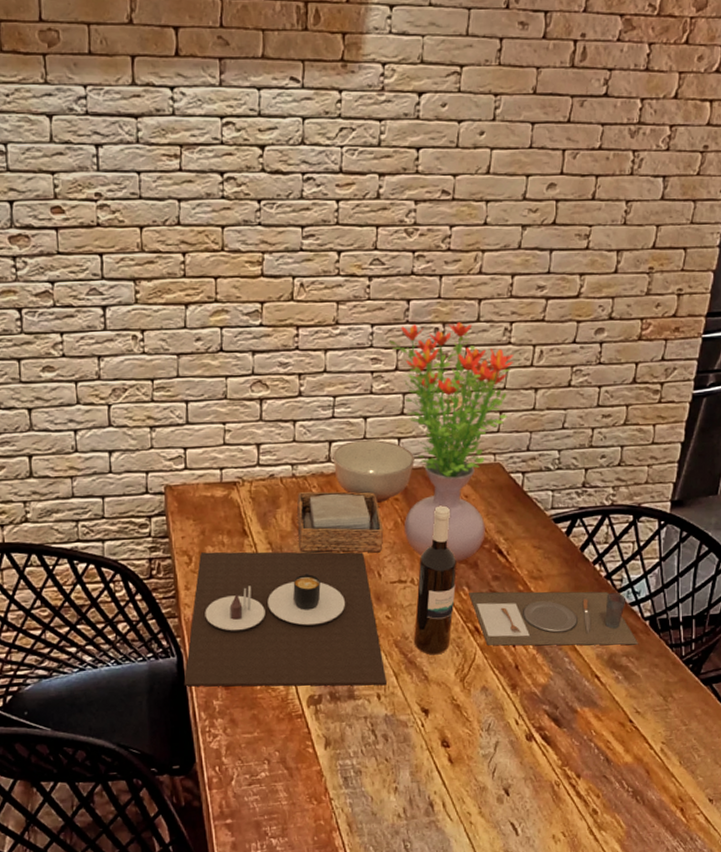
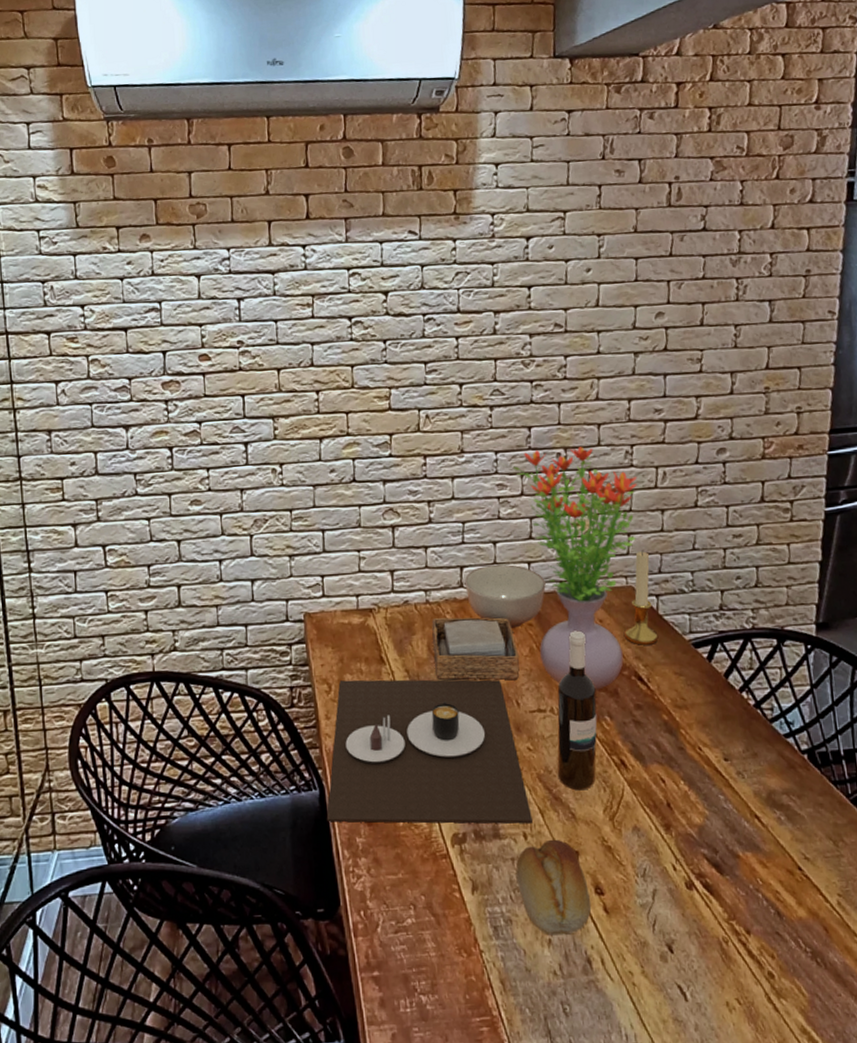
bread roll: none [368,699,437,784] -> present [516,839,592,935]
place setting: present [469,591,639,646] -> none [611,721,799,782]
candle holder: none [487,428,521,520] -> present [623,550,659,645]

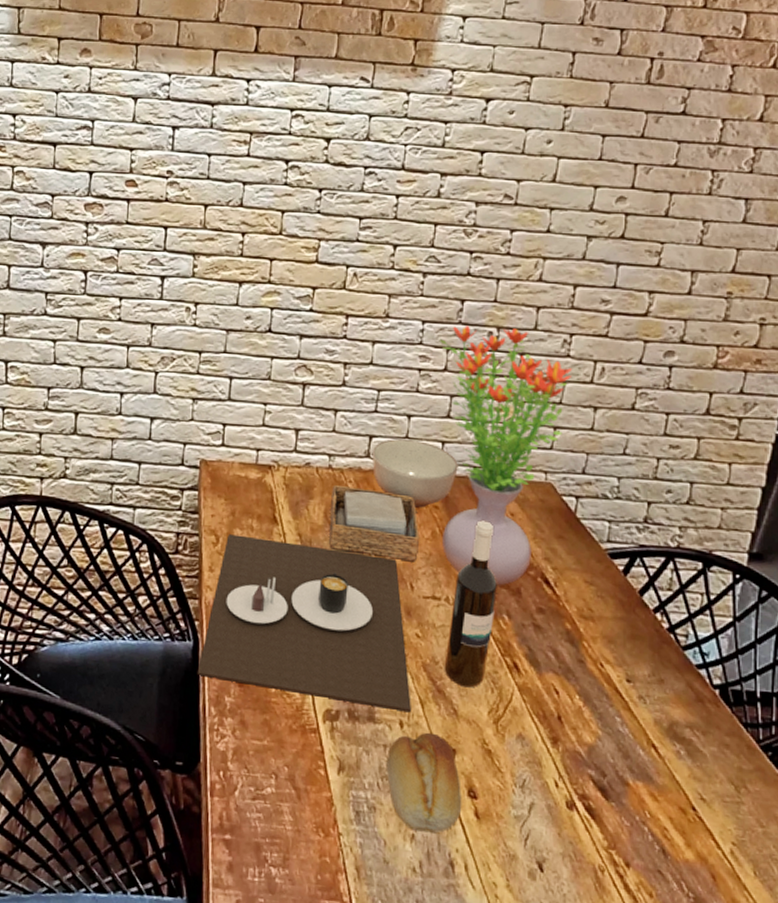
candle holder: present [623,550,659,645] -> none [535,447,575,548]

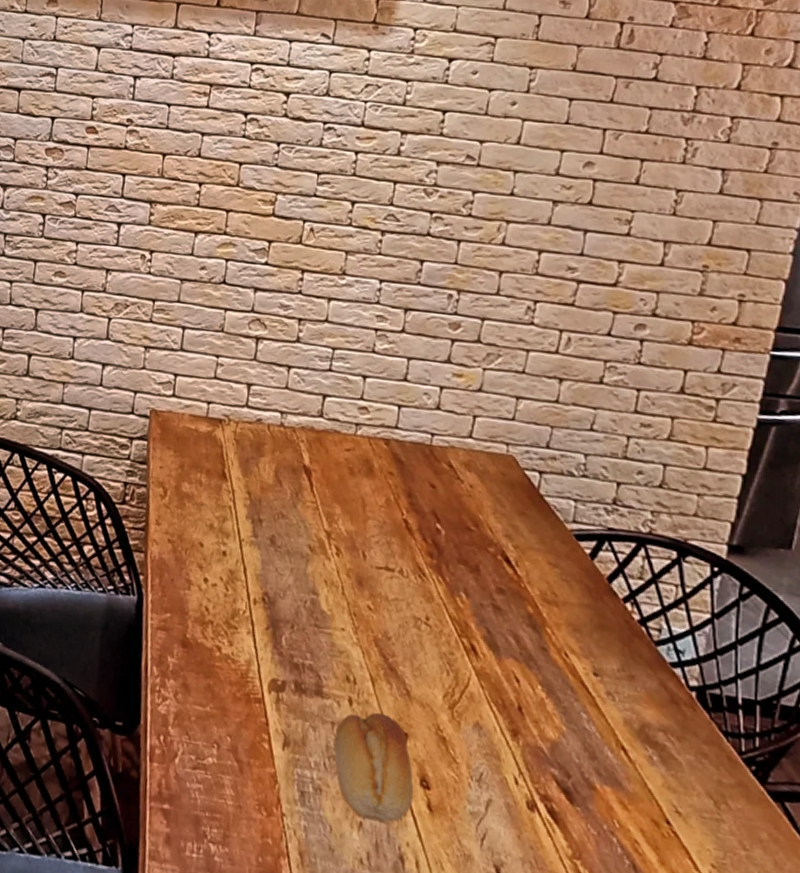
place setting: present [197,534,411,713] -> none [140,487,361,690]
napkin holder: present [329,485,420,562] -> none [279,444,374,530]
bowl: present [372,438,458,508] -> none [325,399,415,474]
flower arrangement: present [439,325,573,586] -> none [396,287,537,562]
wine bottle: present [444,520,498,688] -> none [396,490,456,668]

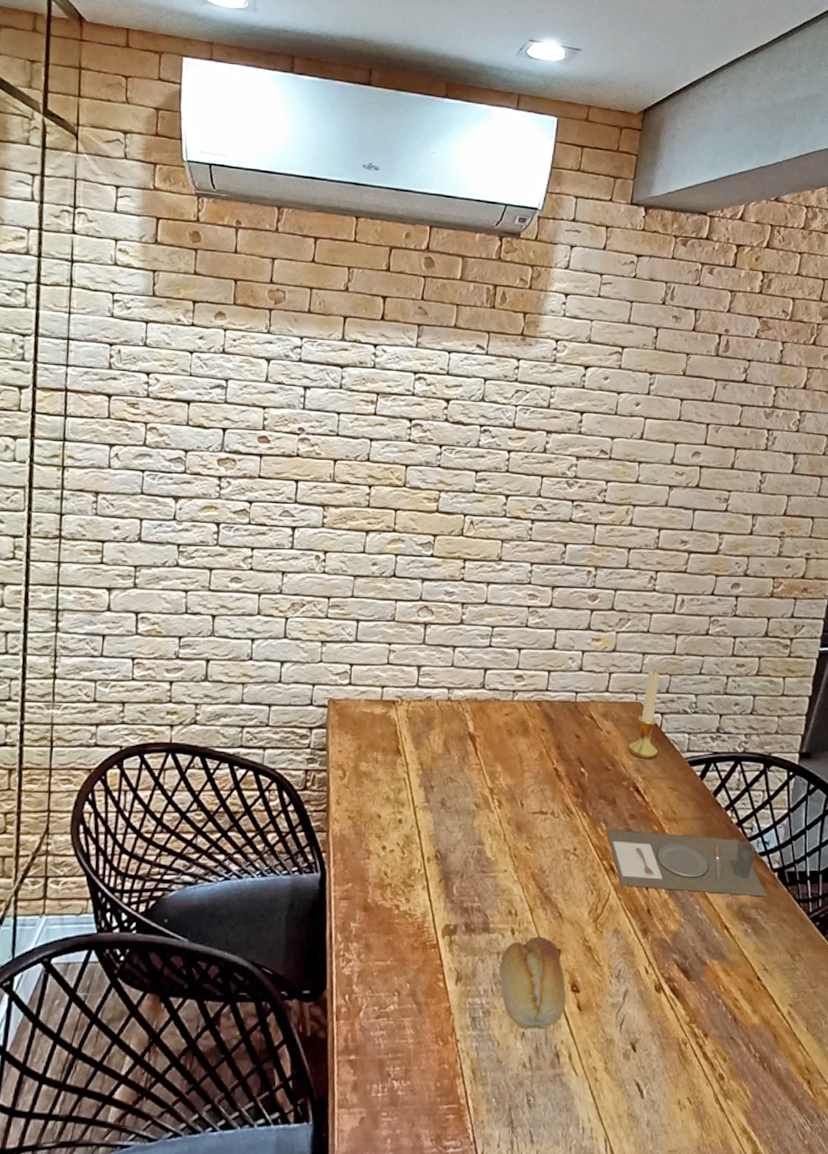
place setting: none [466,600,682,721] -> present [606,828,768,897]
candle holder: none [495,418,539,525] -> present [627,670,660,759]

